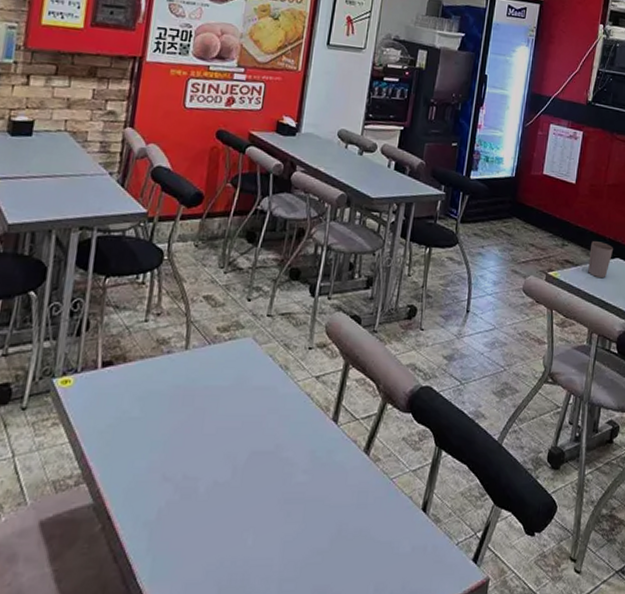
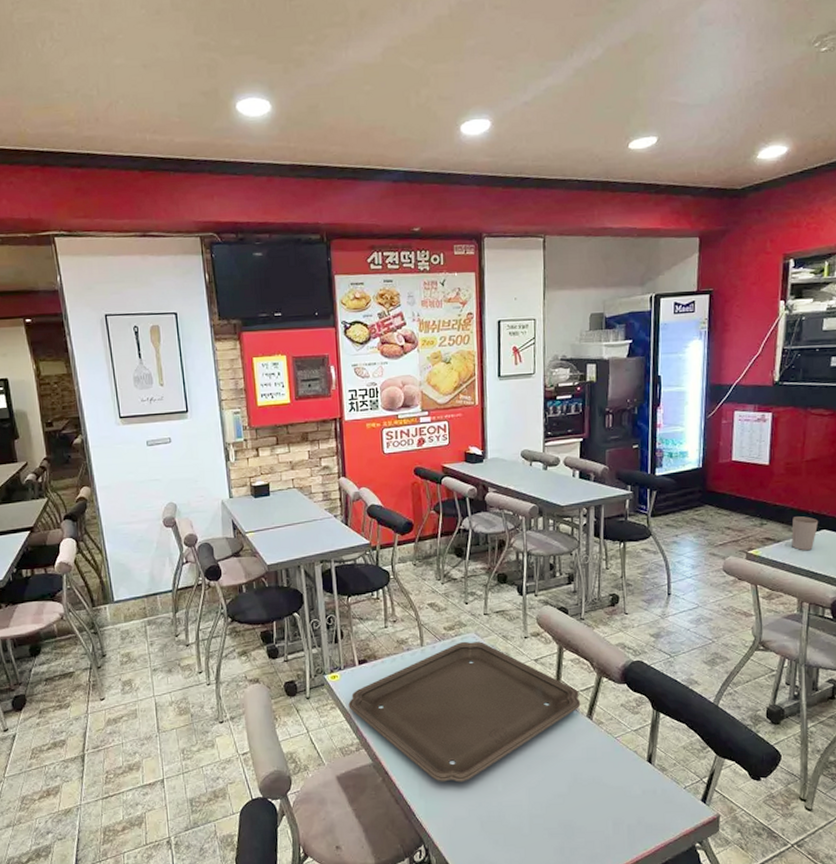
tray: none [76,347,360,533] -> present [348,641,581,783]

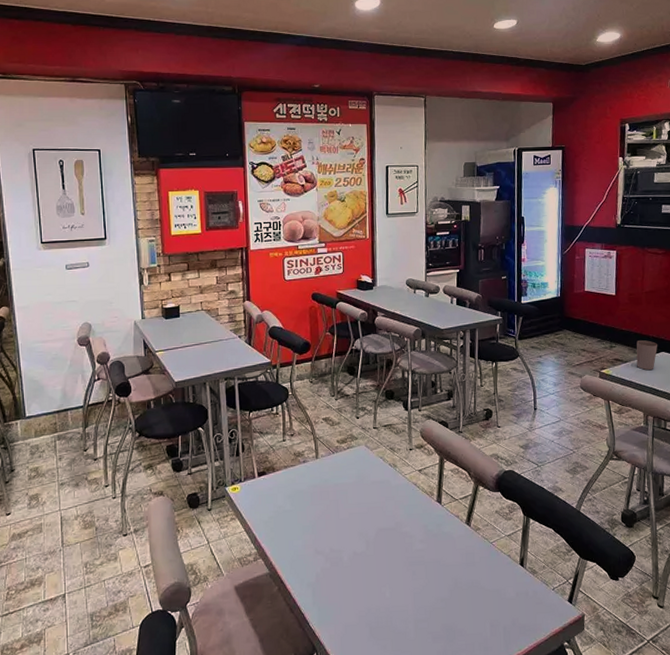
tray: present [348,641,581,783] -> none [247,453,460,590]

